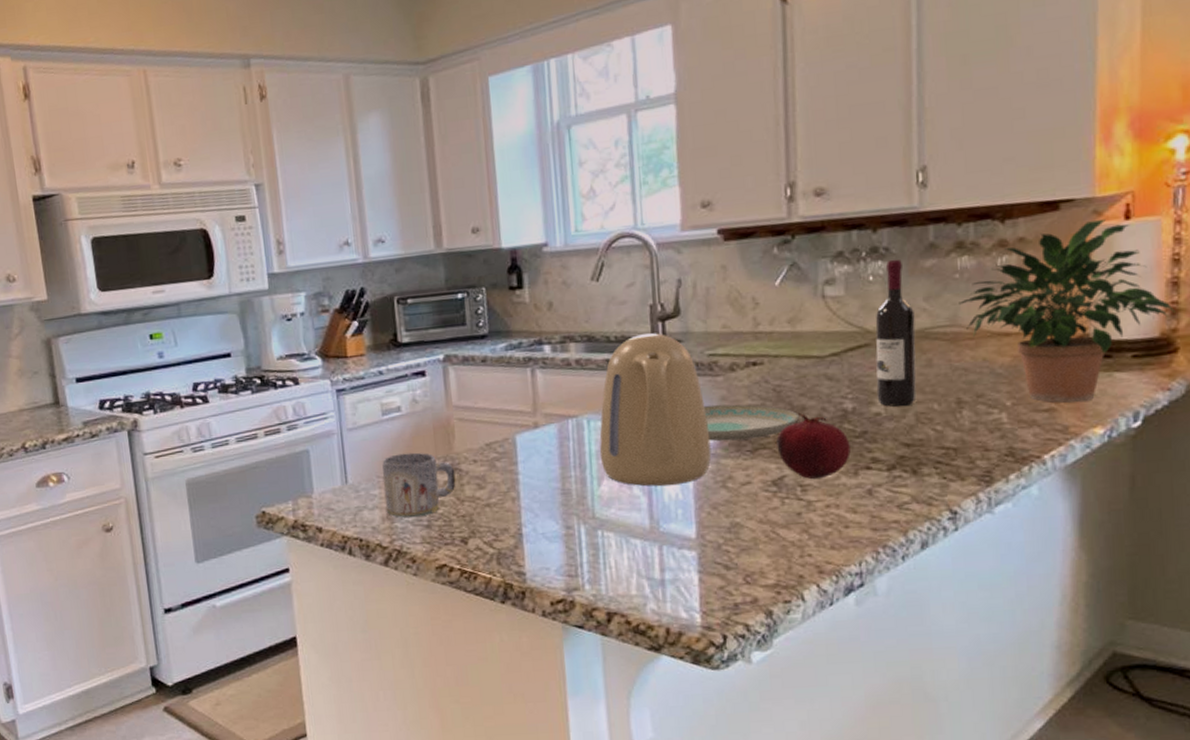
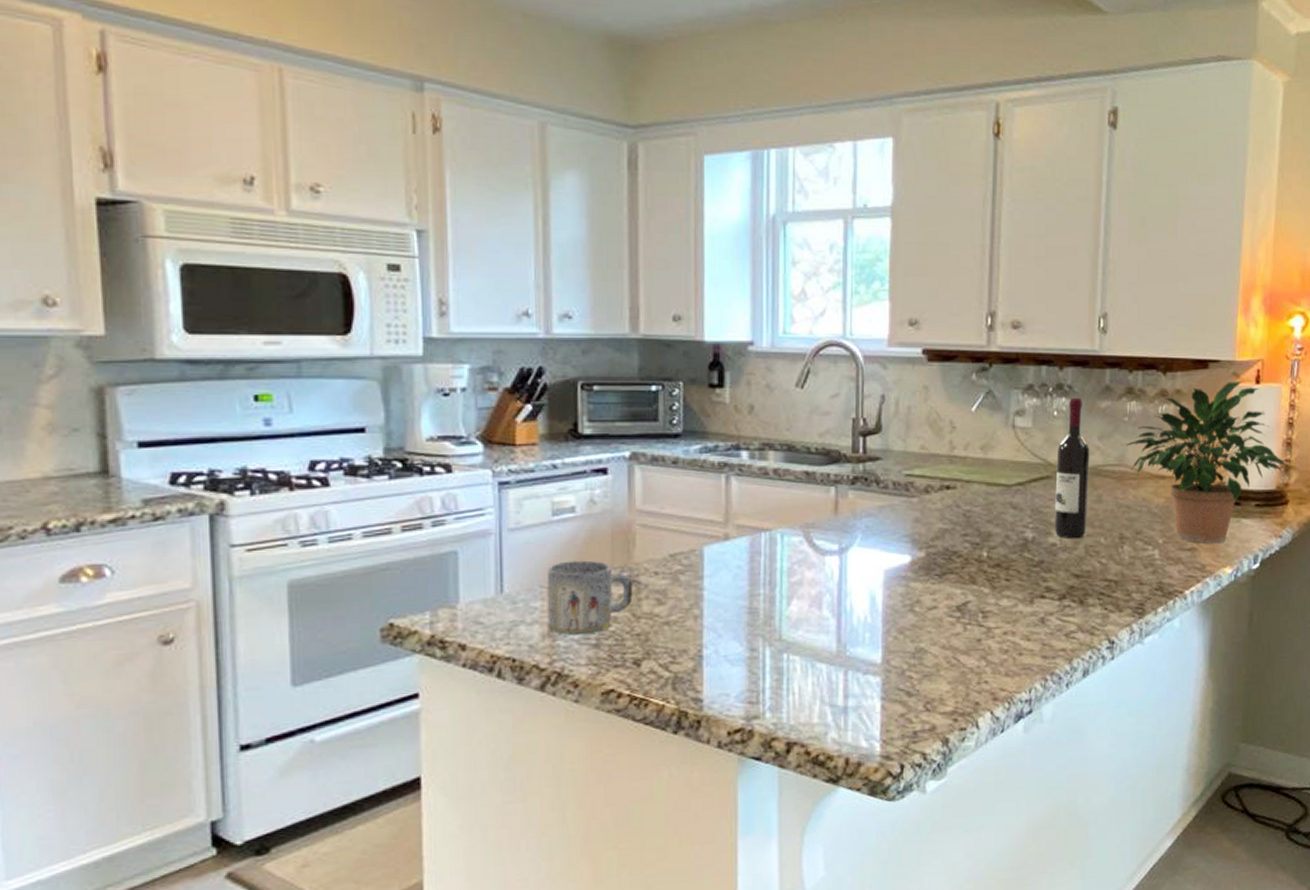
kettle: present [599,333,712,486] -> none [791,448,902,608]
plate: present [703,404,800,441] -> none [897,526,986,564]
fruit: present [776,412,851,479] -> none [963,539,1028,605]

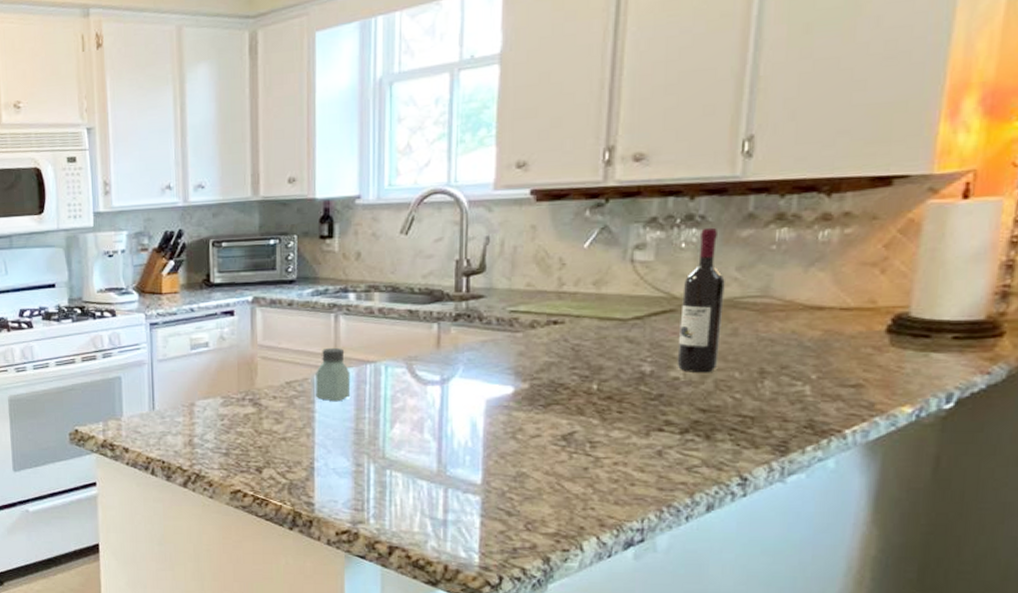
mug: present [546,560,633,636] -> none [187,385,255,445]
saltshaker: none [704,513,744,577] -> present [316,347,351,402]
potted plant: present [1126,380,1288,544] -> none [773,196,1006,381]

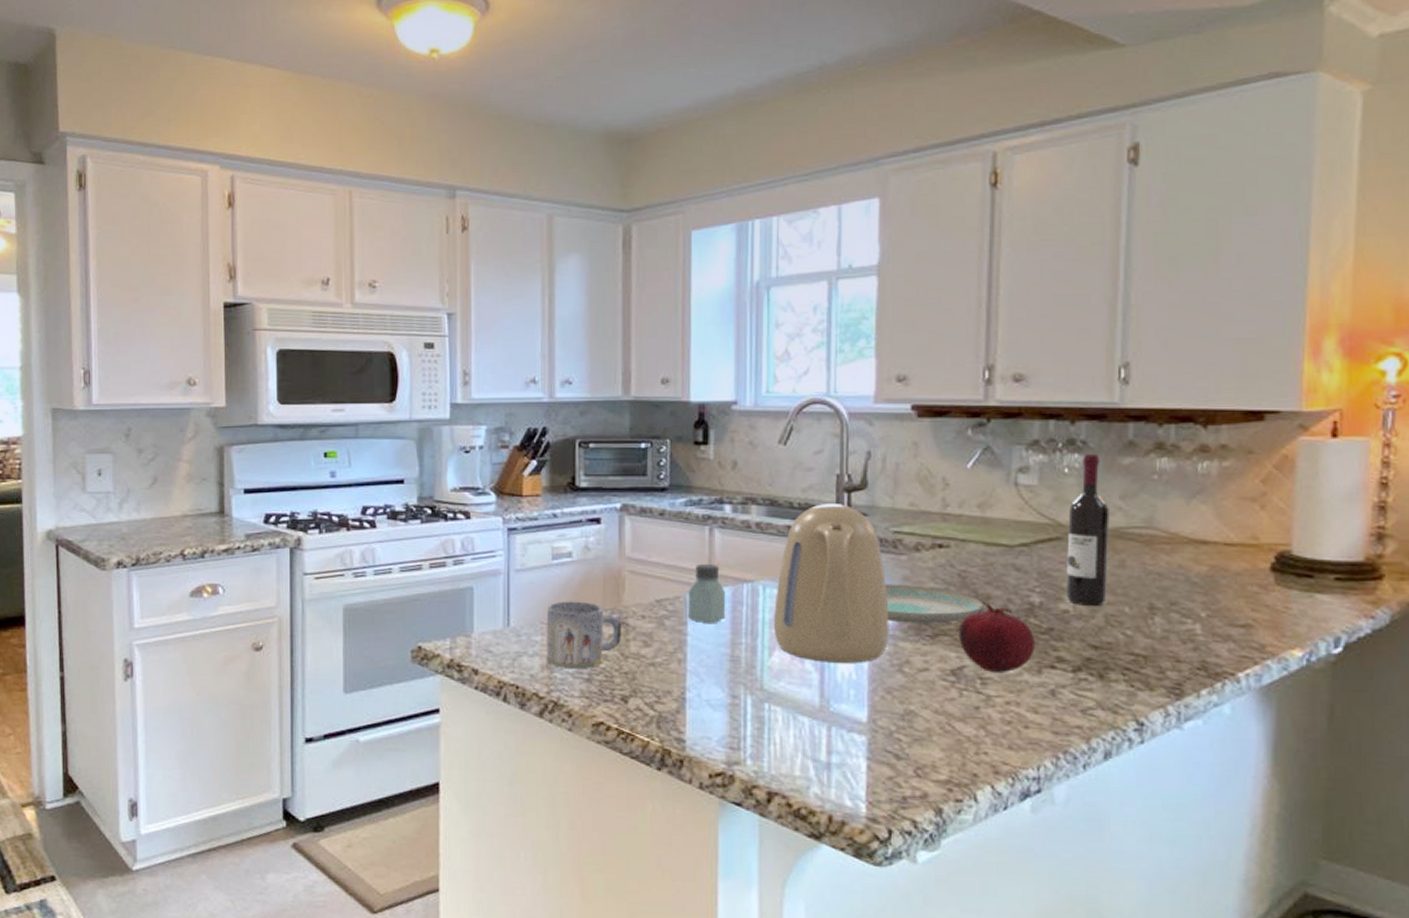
mug: none [187,385,255,445] -> present [546,601,622,670]
kettle: none [394,287,504,432] -> present [773,504,889,663]
plate: none [500,359,596,395] -> present [884,584,984,624]
fruit: none [570,372,644,436] -> present [958,601,1035,672]

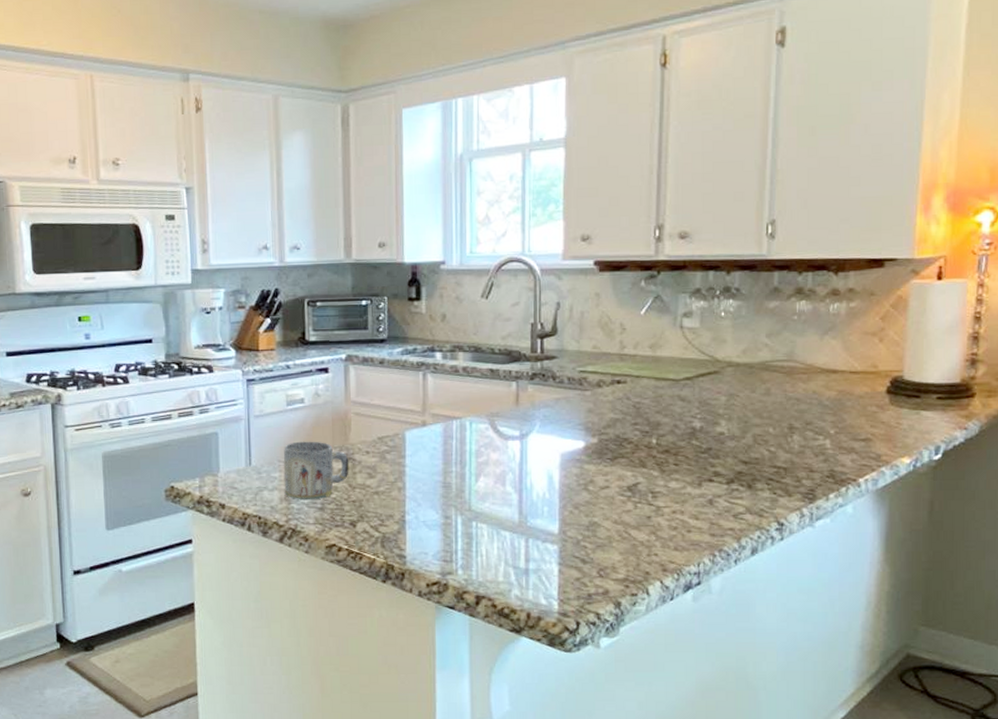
saltshaker: present [688,563,726,624] -> none [406,404,439,456]
kettle: present [773,504,889,663] -> none [478,348,577,485]
plate: present [884,584,984,624] -> none [572,416,655,449]
fruit: present [958,601,1035,672] -> none [633,427,696,487]
wine bottle: present [1066,453,1110,605] -> none [722,299,758,428]

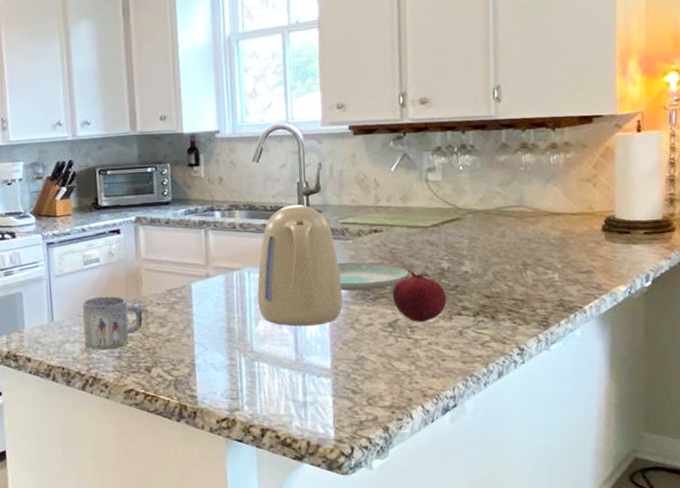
kettle: none [478,348,577,485] -> present [257,204,343,326]
plate: none [572,416,655,449] -> present [337,262,409,291]
fruit: none [633,427,696,487] -> present [392,270,447,322]

